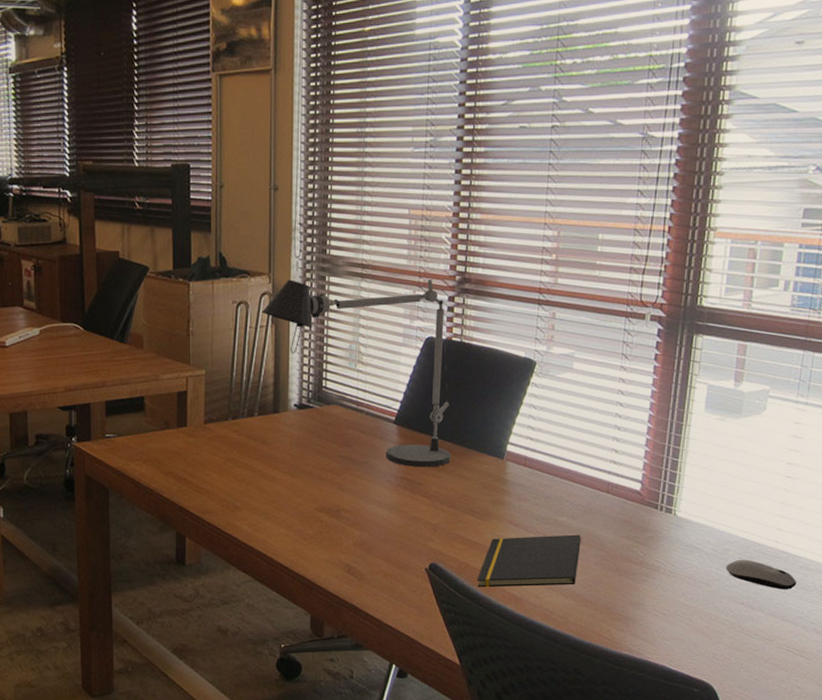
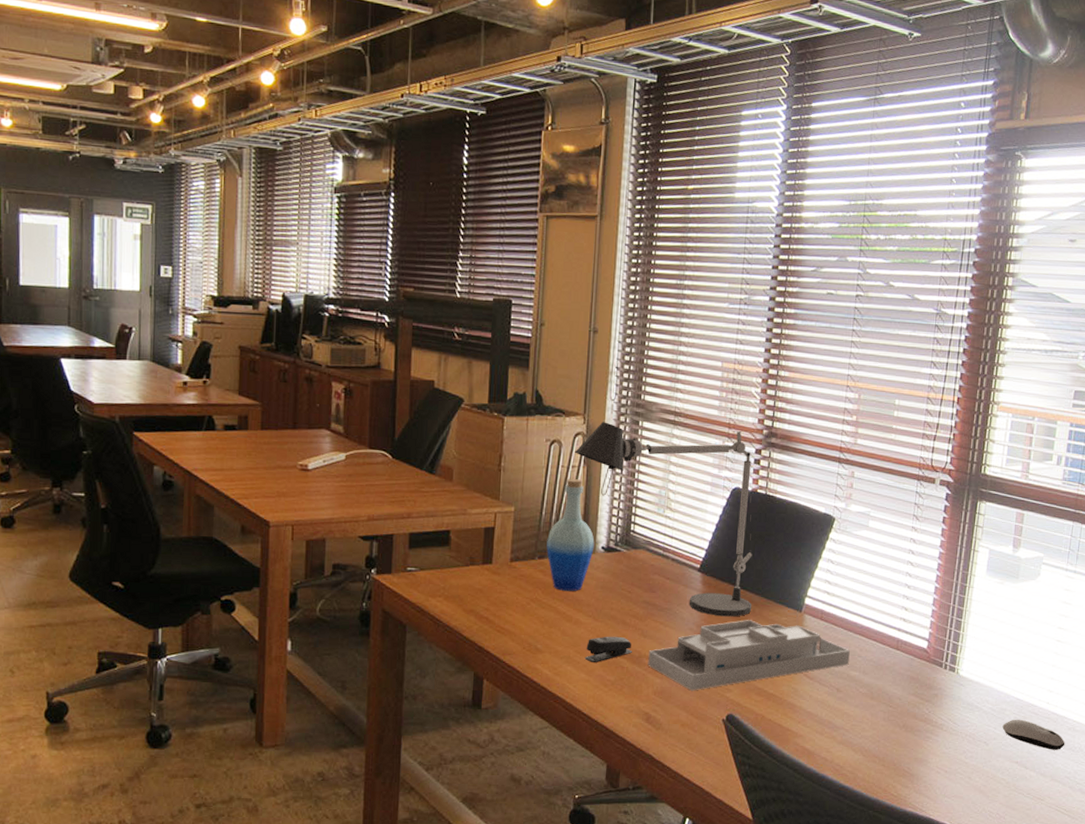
bottle: none [239,339,287,449] -> present [546,479,595,591]
stapler: none [283,491,330,517] -> present [584,636,632,662]
desk organizer: none [346,469,557,542] -> present [648,620,850,691]
notepad: present [476,534,581,588] -> none [772,689,872,741]

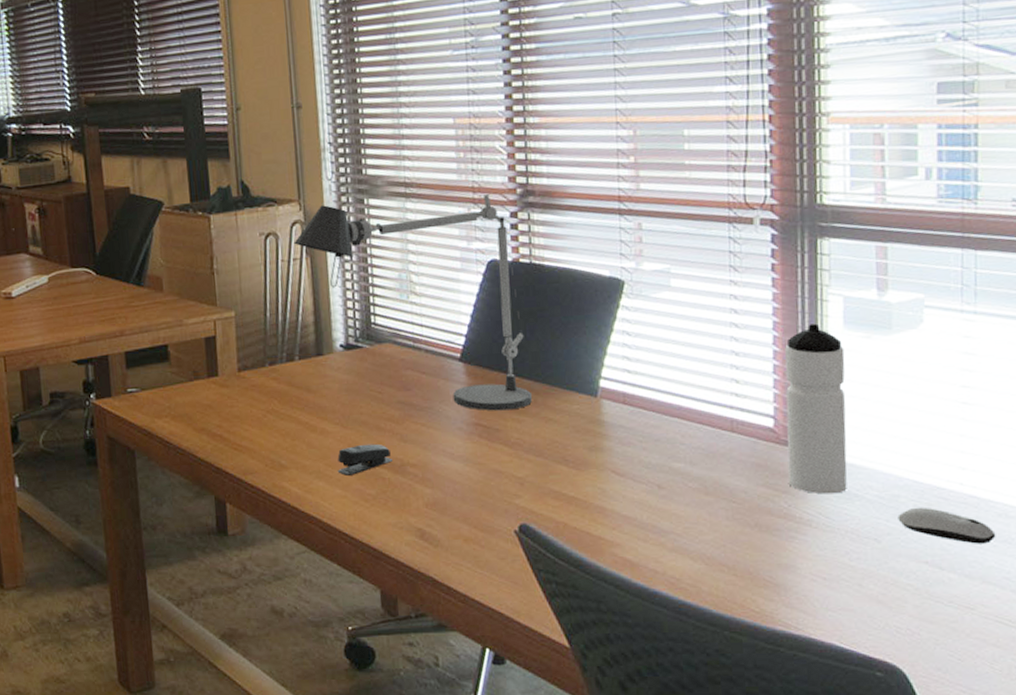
bottle: present [546,479,595,591] -> none [276,272,331,398]
desk organizer: present [648,620,850,691] -> none [412,412,669,500]
water bottle: none [931,568,984,705] -> present [785,323,847,495]

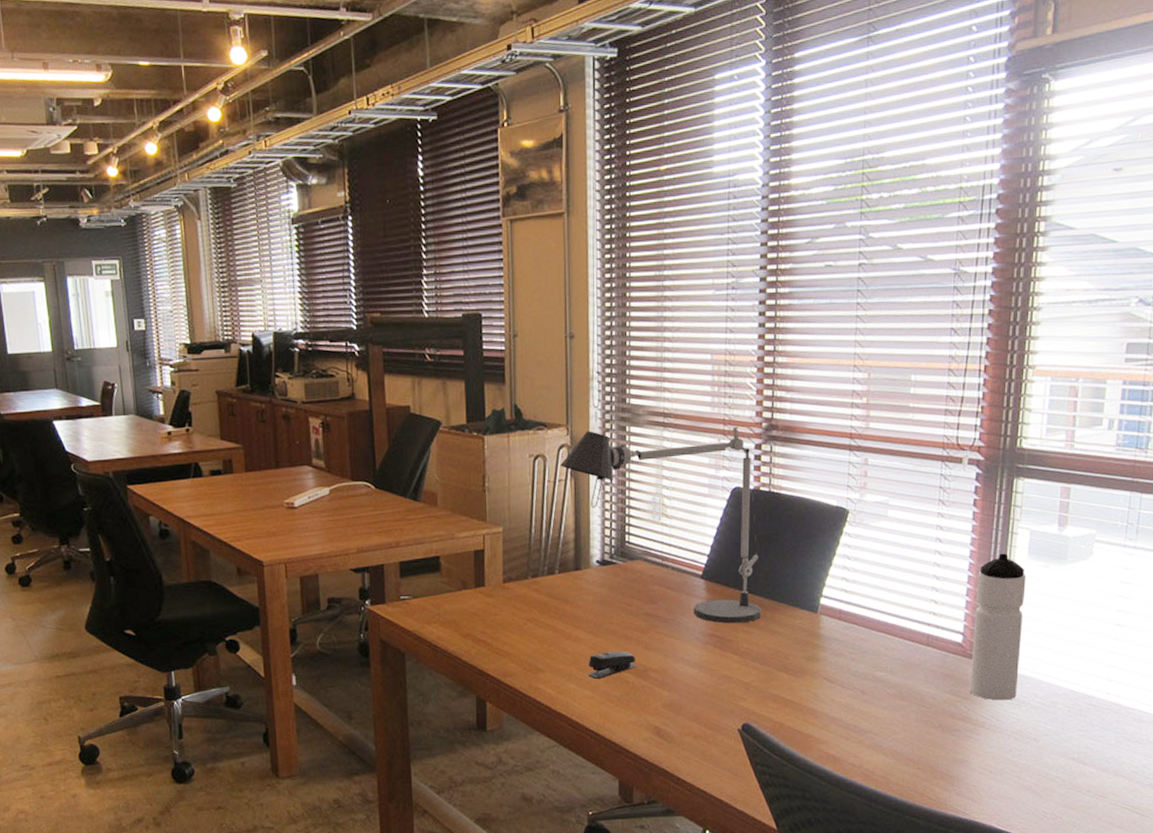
computer mouse: present [897,507,996,544] -> none [1054,712,1130,744]

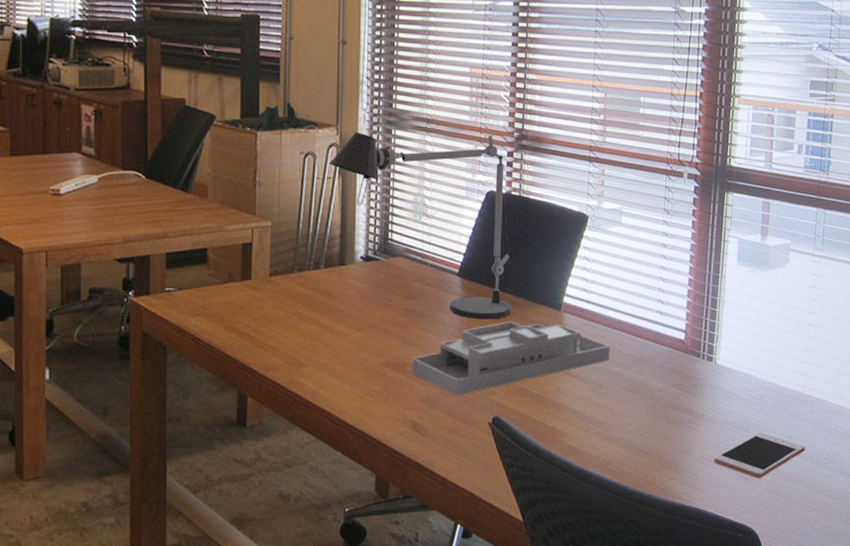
stapler: present [587,651,636,679] -> none [348,345,395,373]
desk organizer: none [654,625,874,702] -> present [412,321,610,396]
water bottle: present [969,553,1026,701] -> none [691,259,736,394]
cell phone: none [996,742,1108,792] -> present [714,432,805,479]

